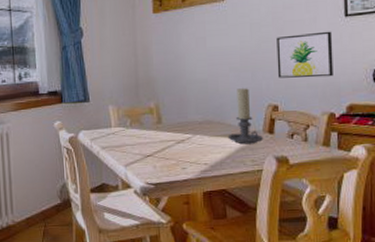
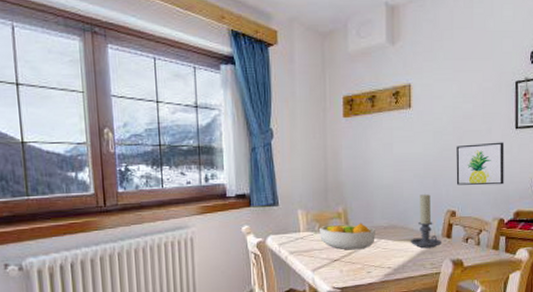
fruit bowl: none [130,118,191,146] -> present [318,223,376,250]

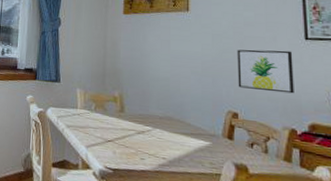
fruit bowl: present [318,223,376,250] -> none [95,106,152,135]
candle holder: present [410,193,441,248] -> none [187,90,222,147]

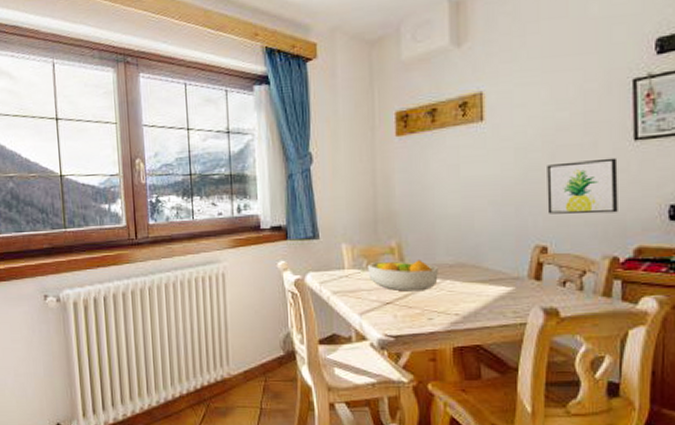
fruit bowl: none [95,106,152,135] -> present [366,260,439,292]

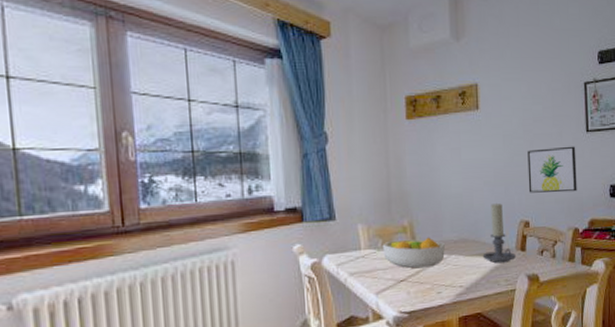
candle holder: none [484,224,528,293] -> present [482,202,516,264]

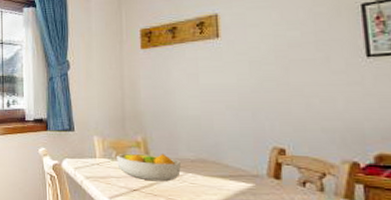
candle holder: present [482,202,516,264] -> none [224,127,267,189]
wall art: present [527,146,577,193] -> none [281,72,355,122]

